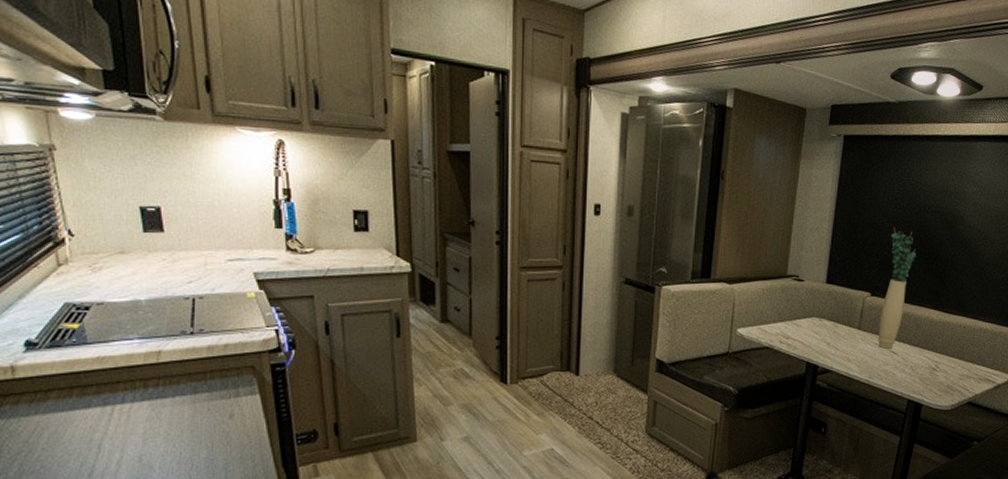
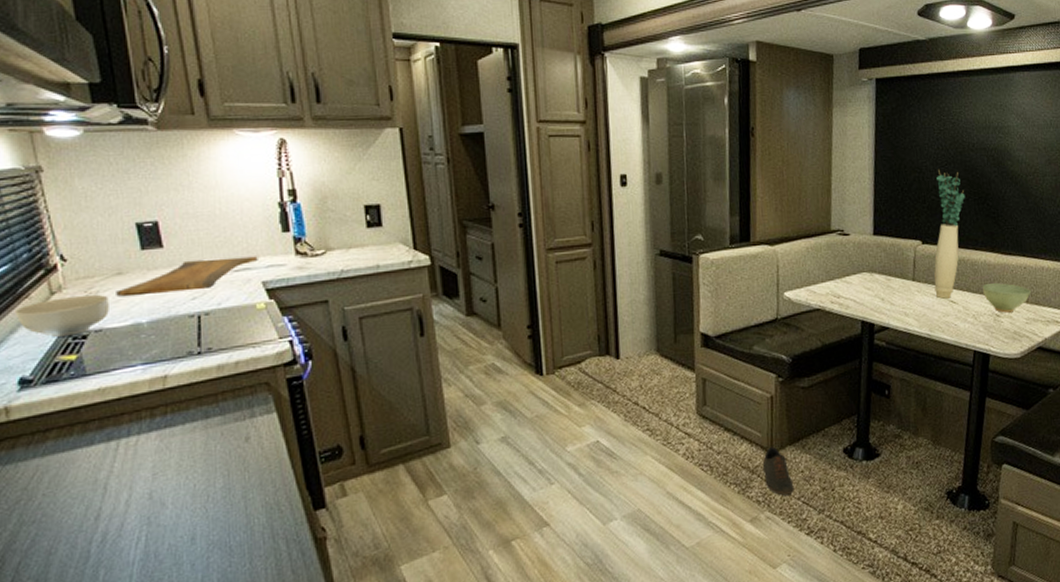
bowl: none [24,269,111,306] -> present [15,294,109,337]
cutting board: none [118,247,251,274] -> present [116,256,258,296]
bowl: none [922,339,968,368] -> present [981,283,1032,313]

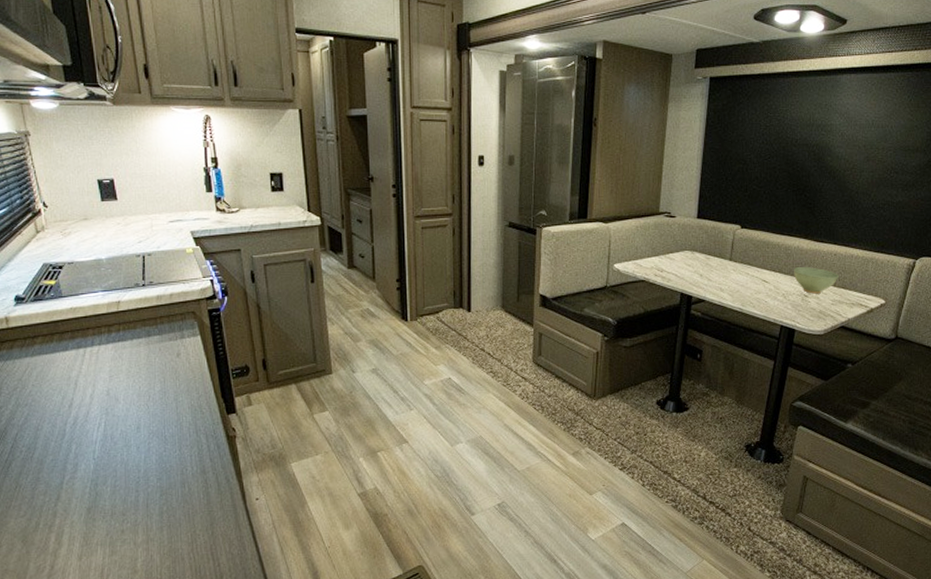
bowl: present [15,294,109,337] -> none [11,234,78,266]
cutting board: present [116,256,258,296] -> none [83,210,188,236]
shoe: present [763,446,794,496] -> none [587,394,612,436]
vase: present [934,169,966,299] -> none [749,162,785,278]

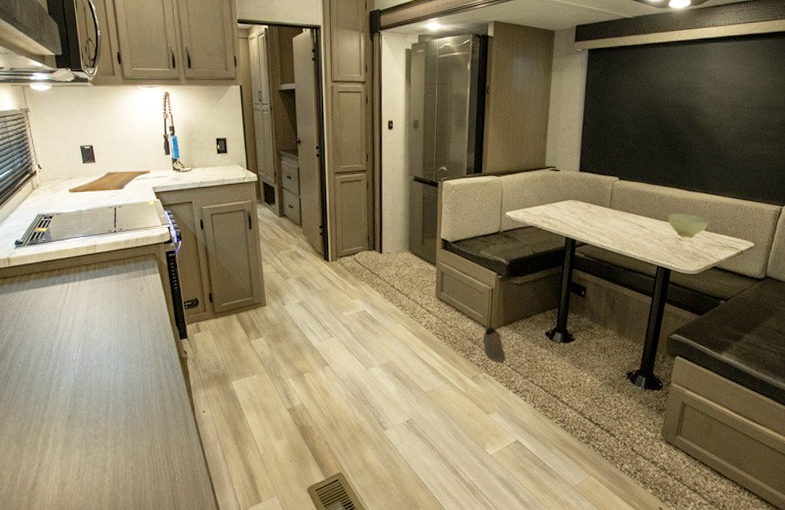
cutting board: none [83,210,188,236] -> present [68,170,151,192]
shoe: none [587,394,612,436] -> present [483,325,506,362]

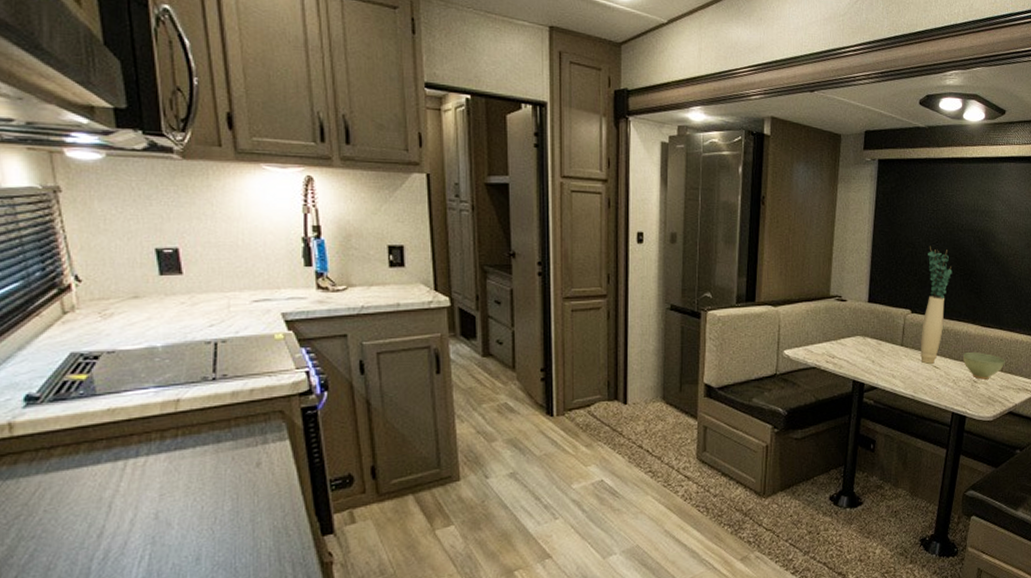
cutting board: present [68,170,151,192] -> none [131,288,279,319]
shoe: present [483,325,506,362] -> none [756,491,783,538]
vase: none [627,121,658,224] -> present [920,246,953,364]

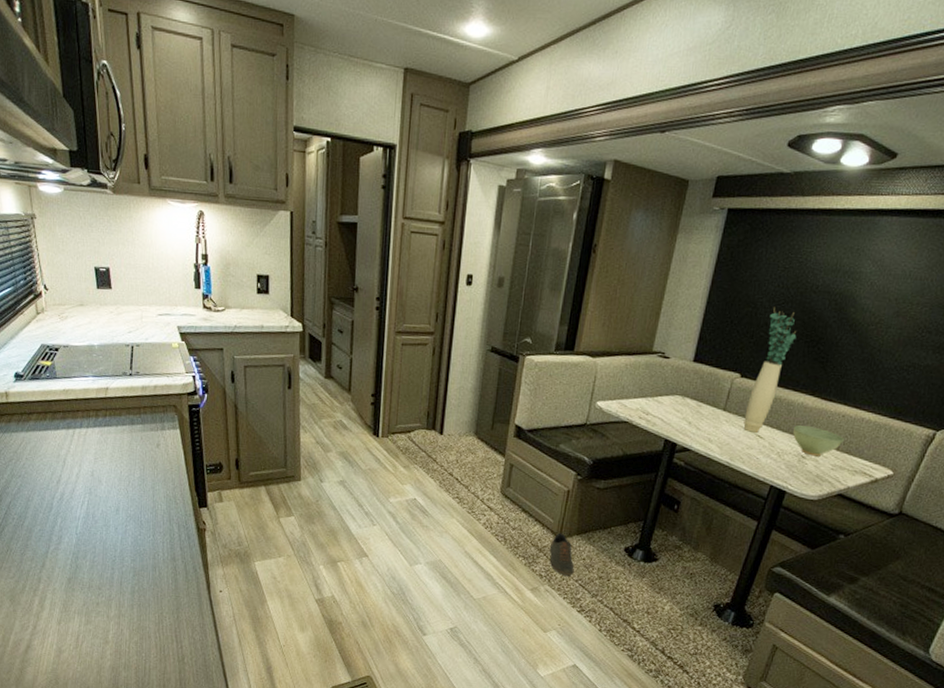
shoe: none [756,491,783,538] -> present [550,532,574,576]

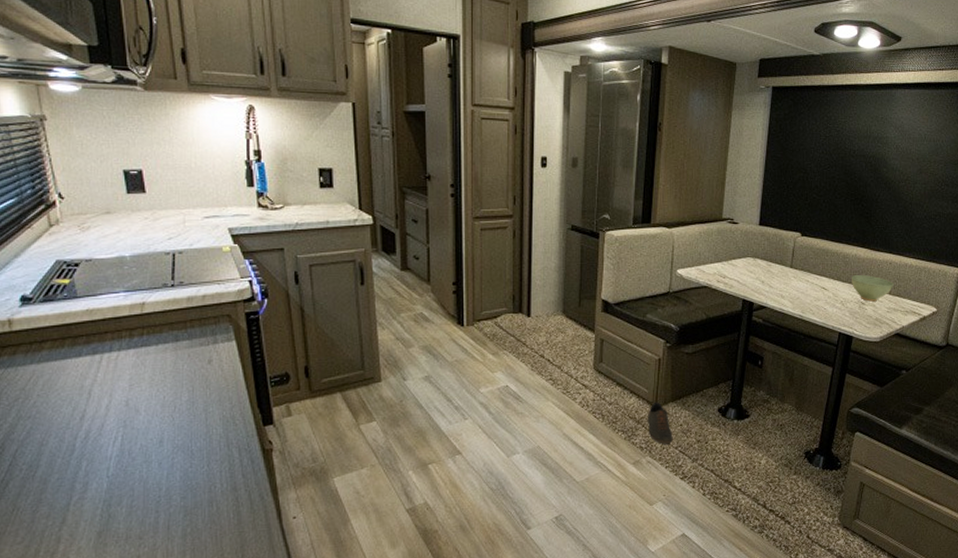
vase: present [743,307,797,433] -> none [809,171,843,285]

